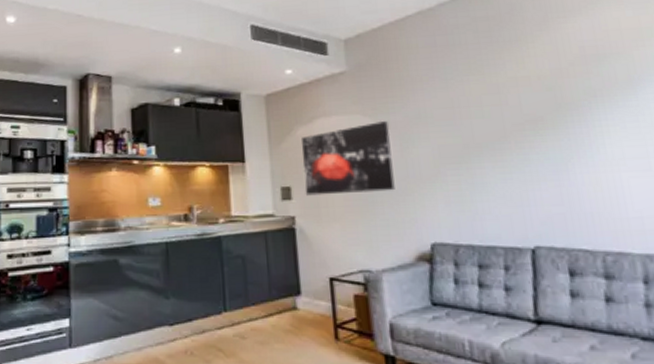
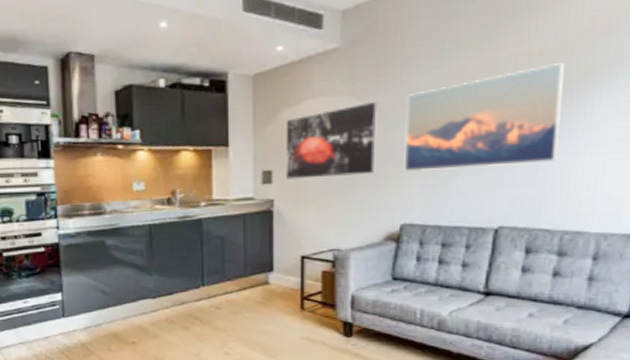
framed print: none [418,85,579,189] -> present [403,62,565,172]

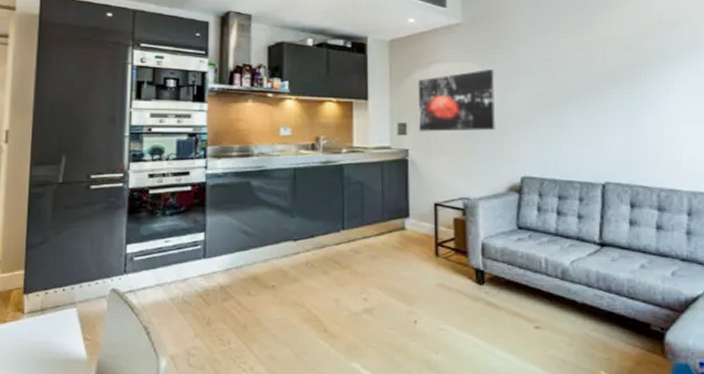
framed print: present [403,62,565,172] -> none [519,46,646,131]

